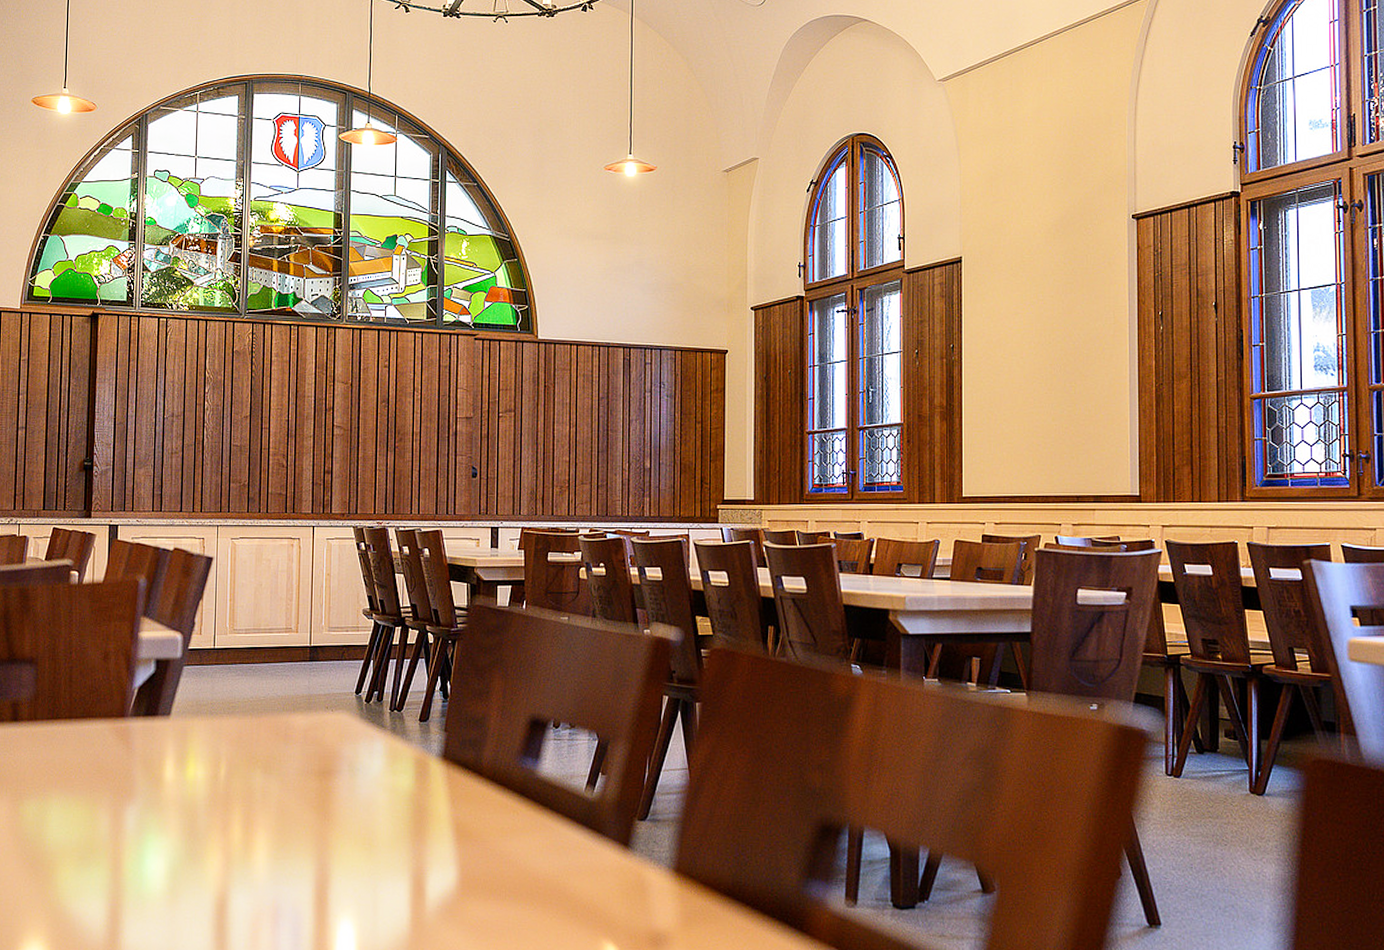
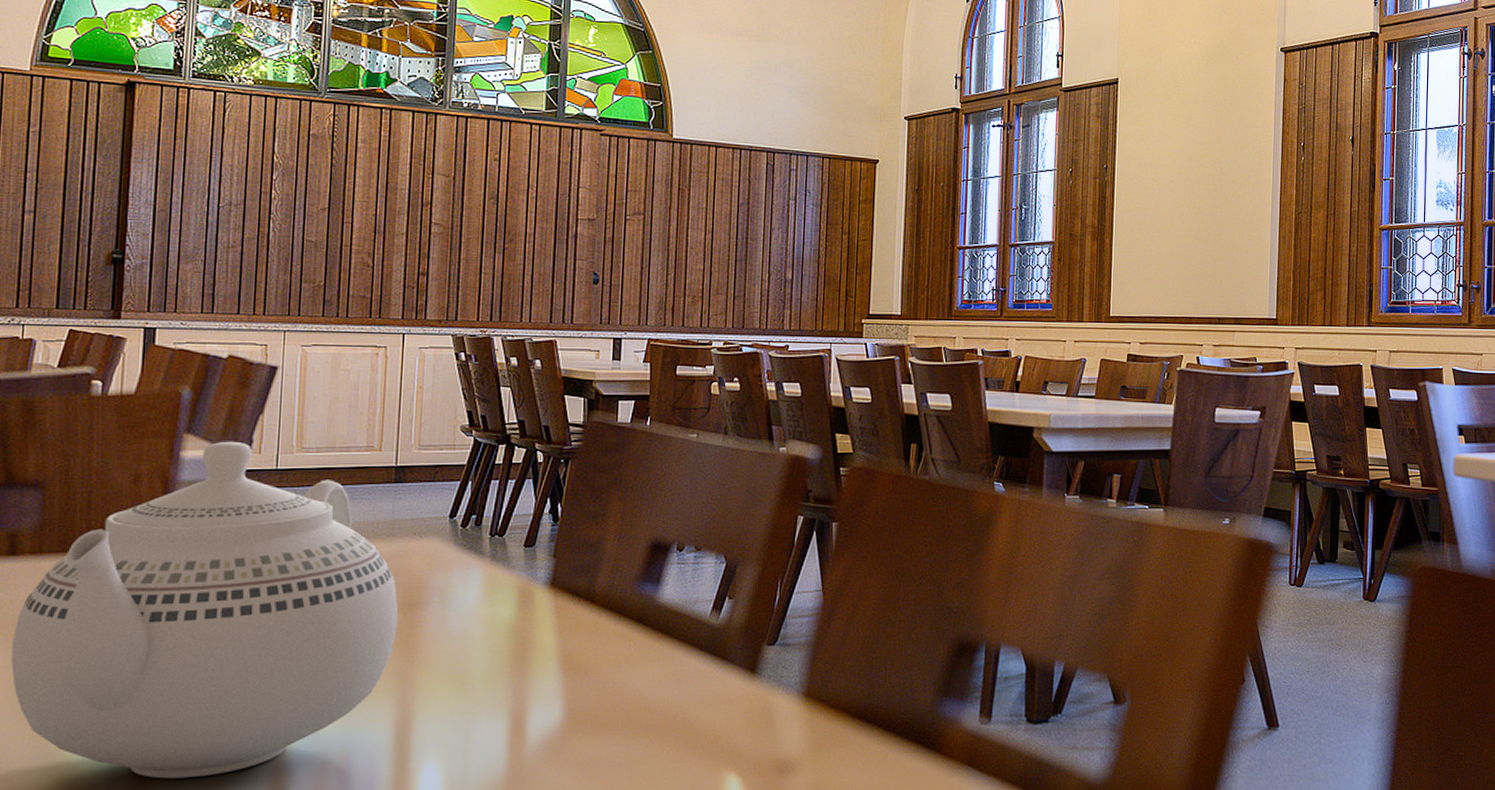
teapot: none [16,623,316,921] -> present [11,441,399,779]

